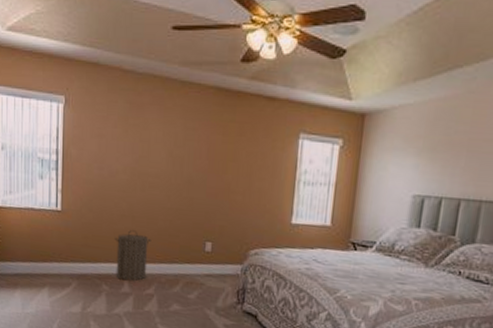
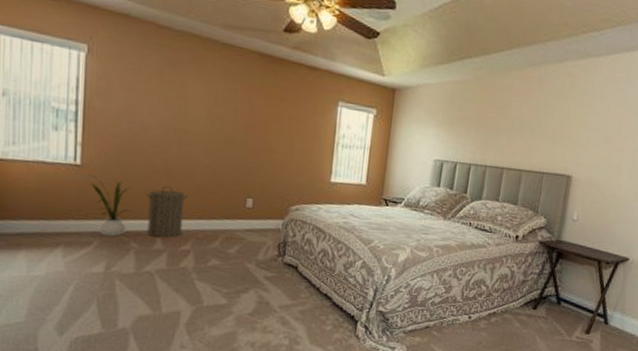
house plant: none [67,220,104,279] -> present [89,175,134,236]

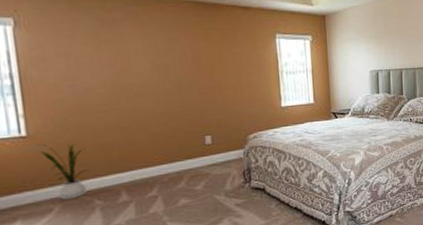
laundry hamper: present [146,186,188,238] -> none [102,140,147,191]

